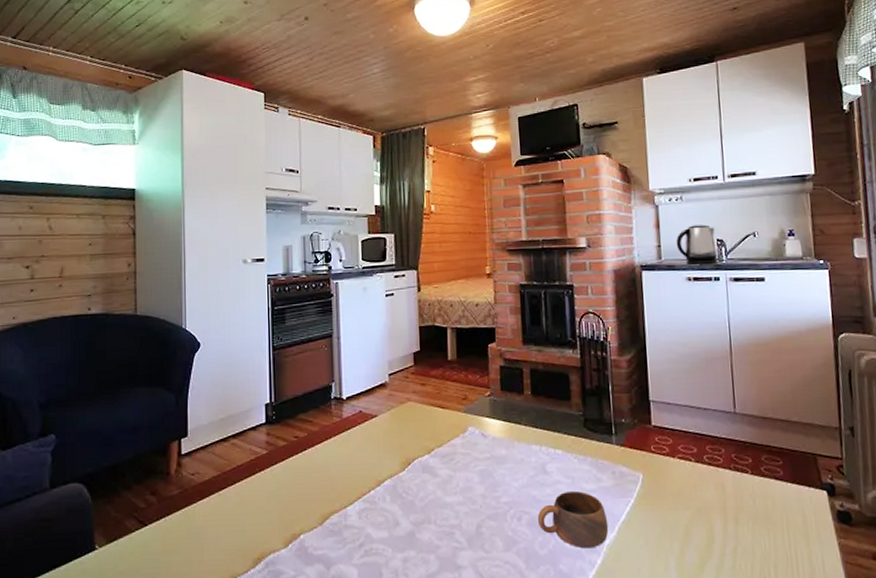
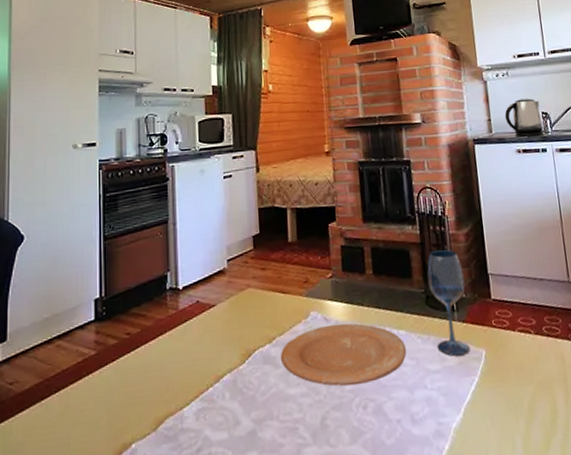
plate: none [438,439,563,499] -> present [280,323,407,387]
cup: present [537,491,609,549] -> none [383,373,455,435]
wineglass: none [586,374,627,478] -> present [427,249,470,356]

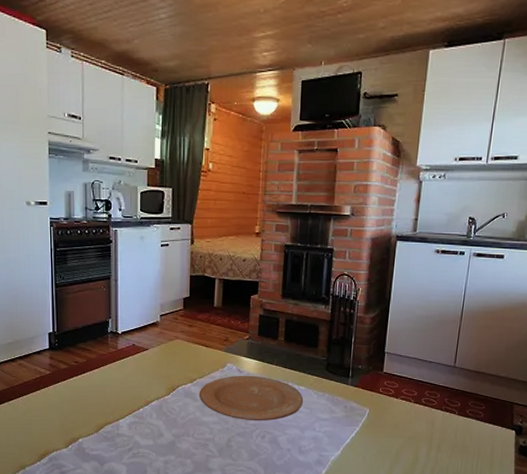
wineglass: present [427,249,470,356] -> none [329,327,364,411]
kettle: present [504,98,543,138] -> none [431,202,469,240]

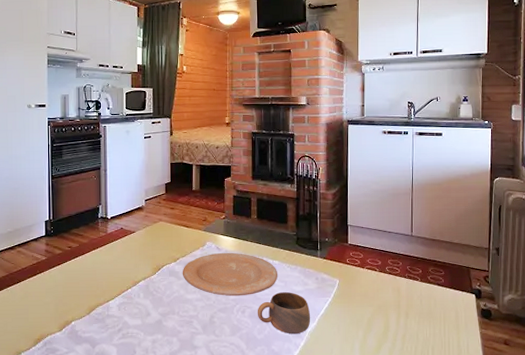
cup: none [277,419,336,462] -> present [257,292,311,334]

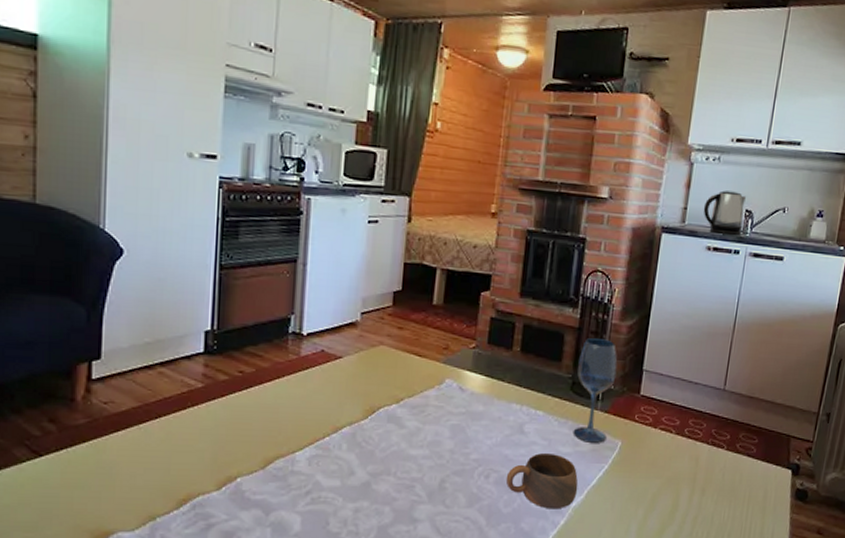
plate: present [182,252,278,297] -> none [406,394,541,456]
wineglass: none [299,204,329,282] -> present [573,337,618,443]
kettle: none [376,90,407,122] -> present [703,190,746,236]

